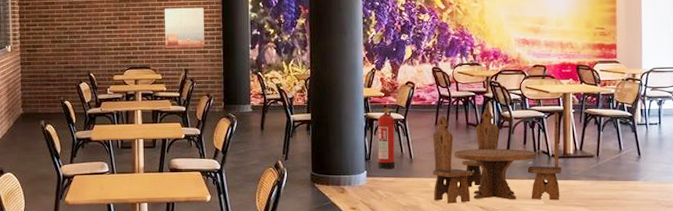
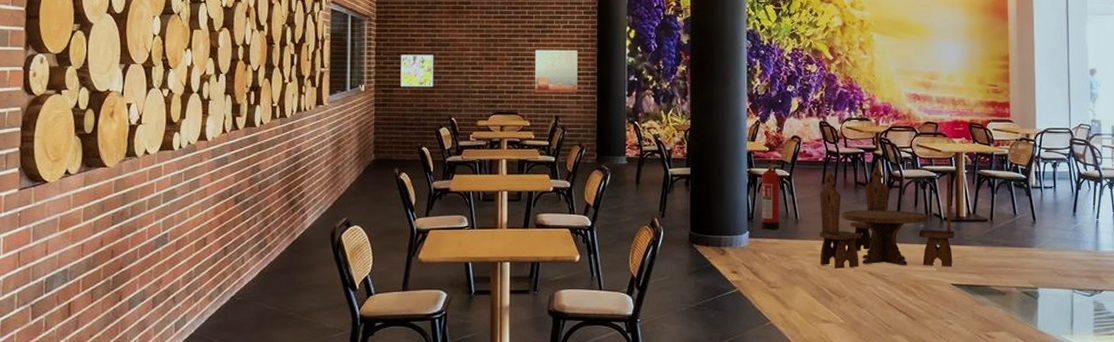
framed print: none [42,16,73,46] -> present [400,54,434,86]

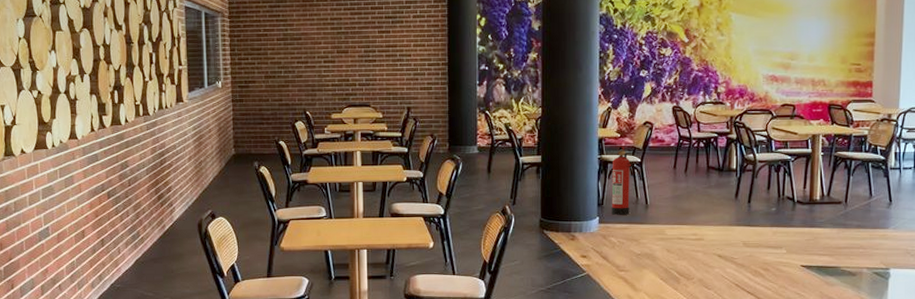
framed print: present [400,54,434,86] -> none [255,49,288,82]
wall art: present [535,49,578,93] -> none [386,40,429,84]
dining set: present [819,168,954,269] -> none [669,152,807,252]

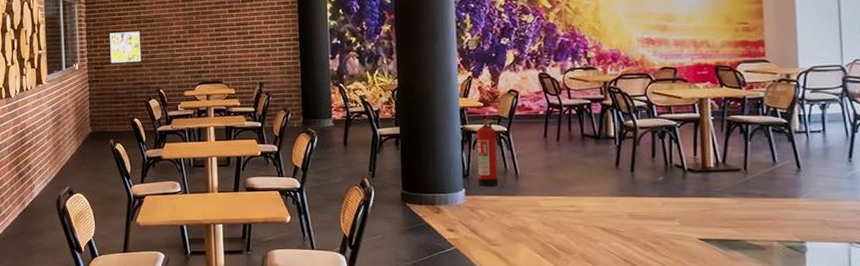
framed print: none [255,49,288,82] -> present [110,31,142,63]

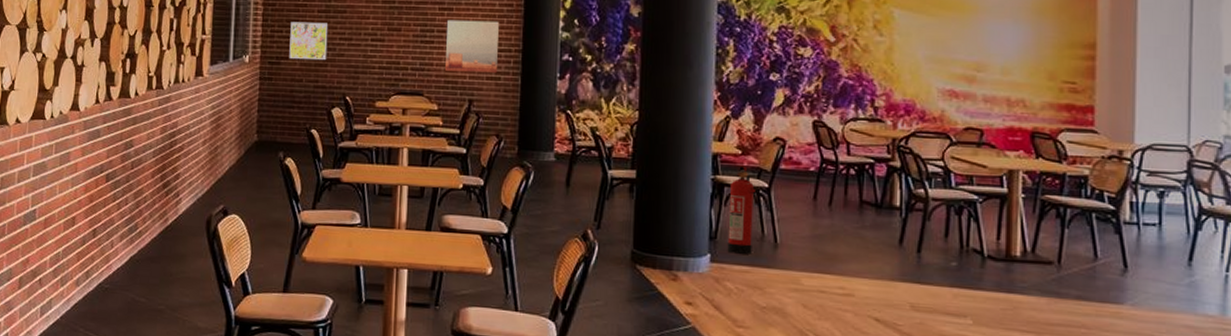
wall art: none [237,17,280,61] -> present [445,20,499,73]

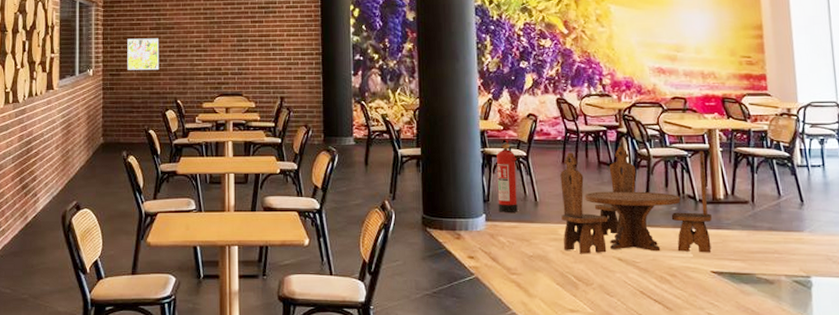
wall art: present [445,20,499,73] -> none [259,30,302,74]
dining set: none [805,183,1002,321] -> present [560,146,712,254]

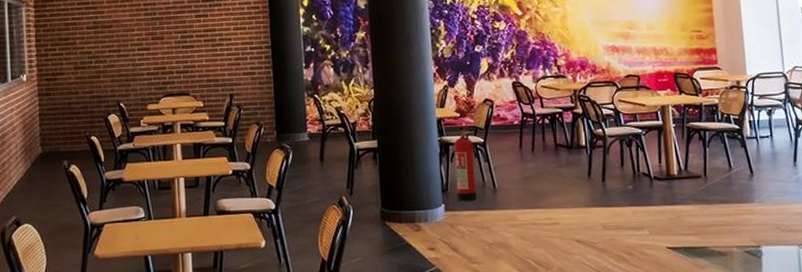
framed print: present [127,38,160,70] -> none [62,38,99,73]
dining set: present [560,146,712,254] -> none [518,127,667,239]

